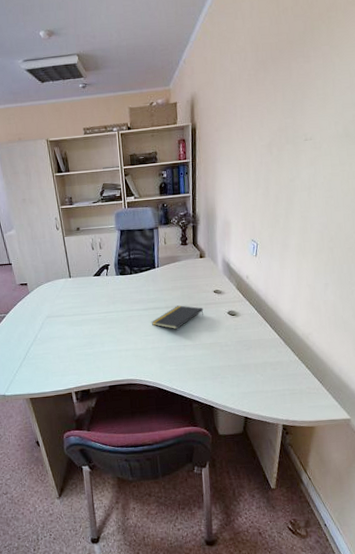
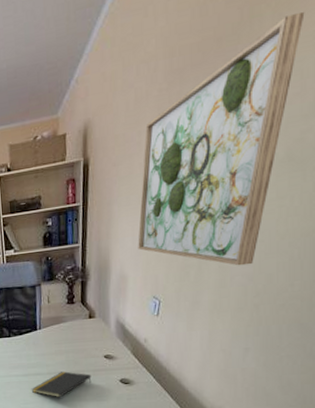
wall art: none [237,30,349,216] -> present [138,12,305,266]

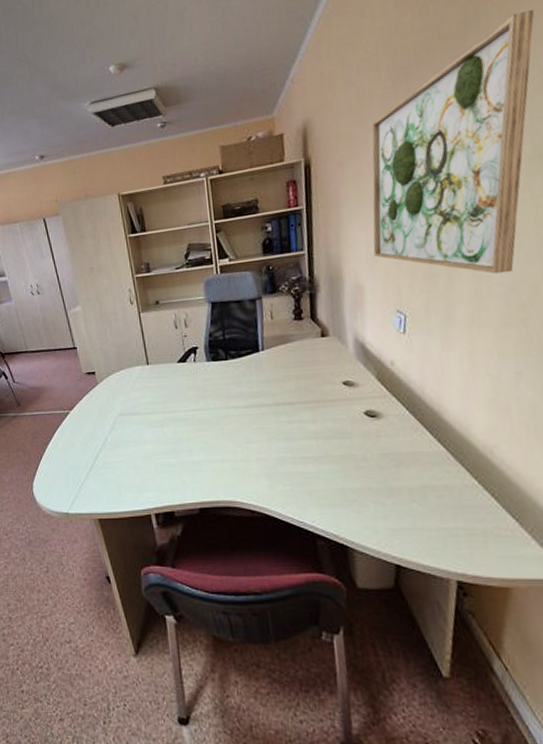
notepad: present [31,371,92,398] -> none [255,402,330,435]

